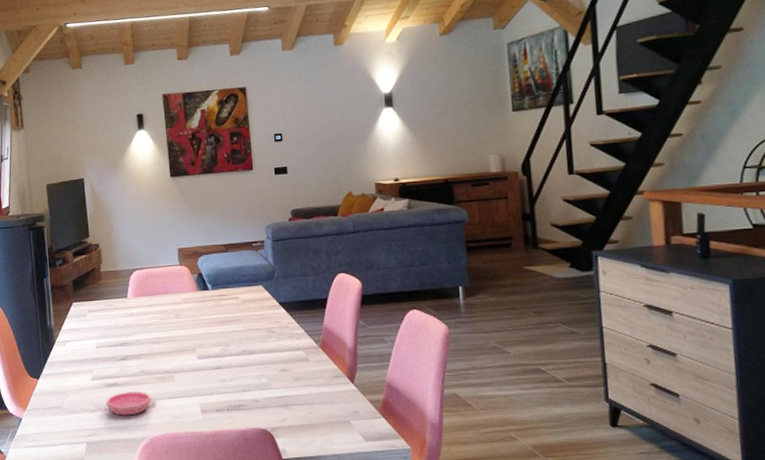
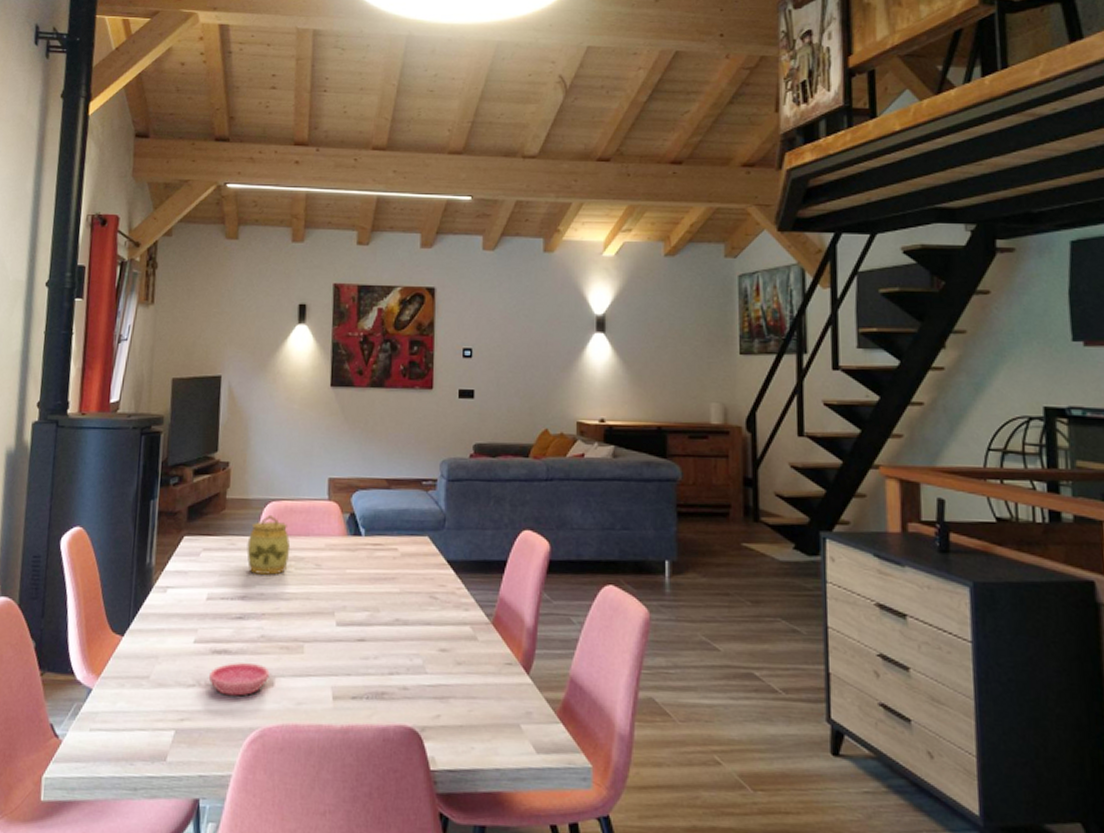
jar: none [121,281,155,326] -> present [246,515,291,575]

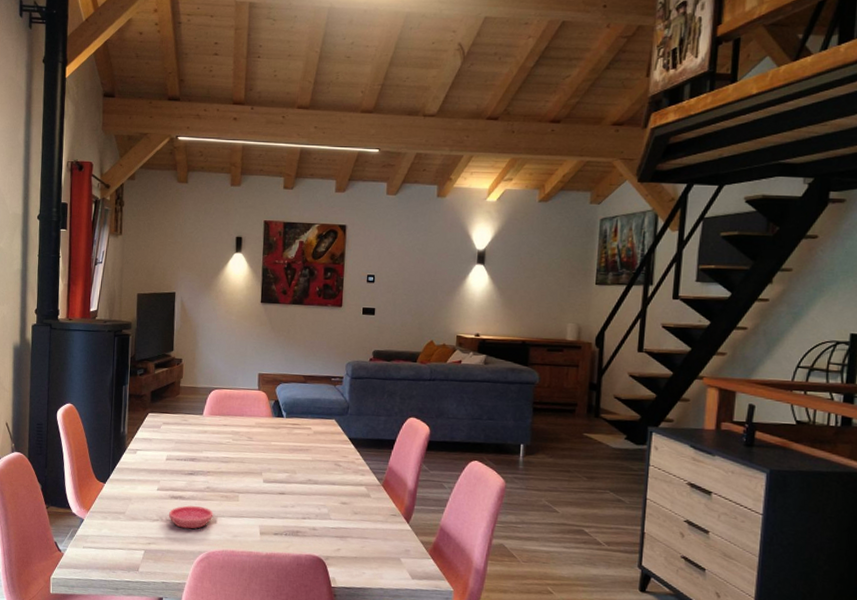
jar: present [246,515,291,575] -> none [196,400,229,444]

